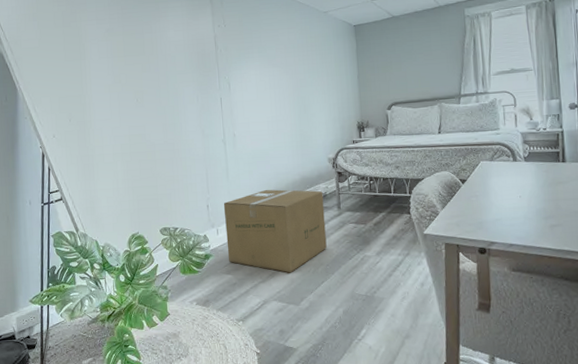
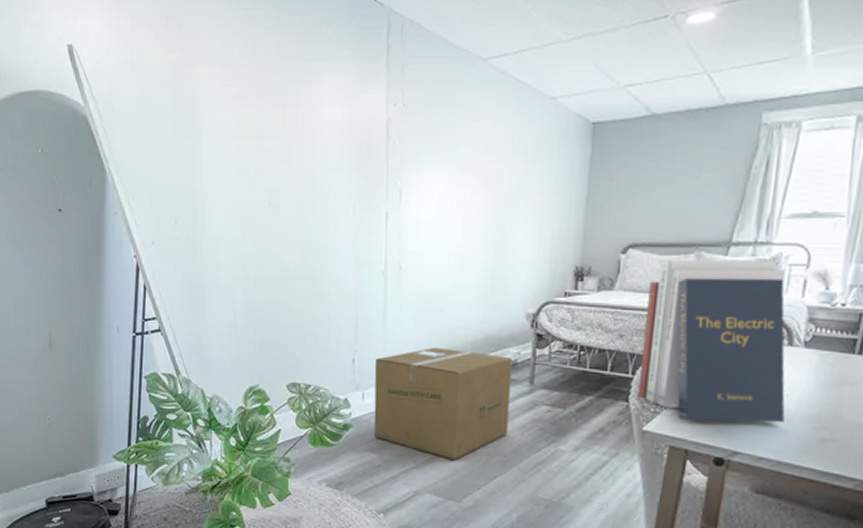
books: none [411,104,522,223] -> present [637,259,786,423]

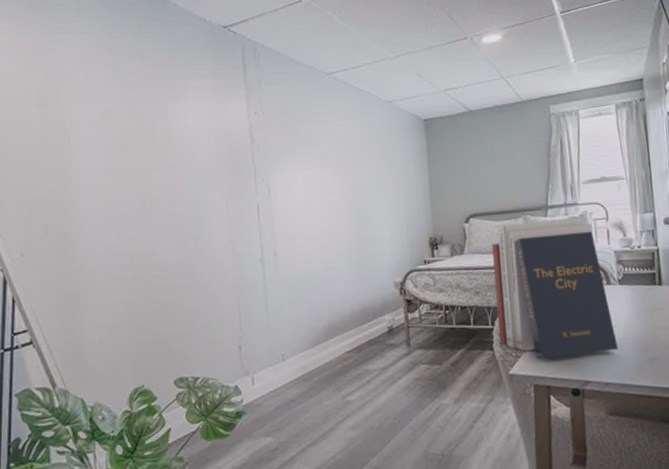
box: present [373,346,513,461] -> none [261,323,394,432]

